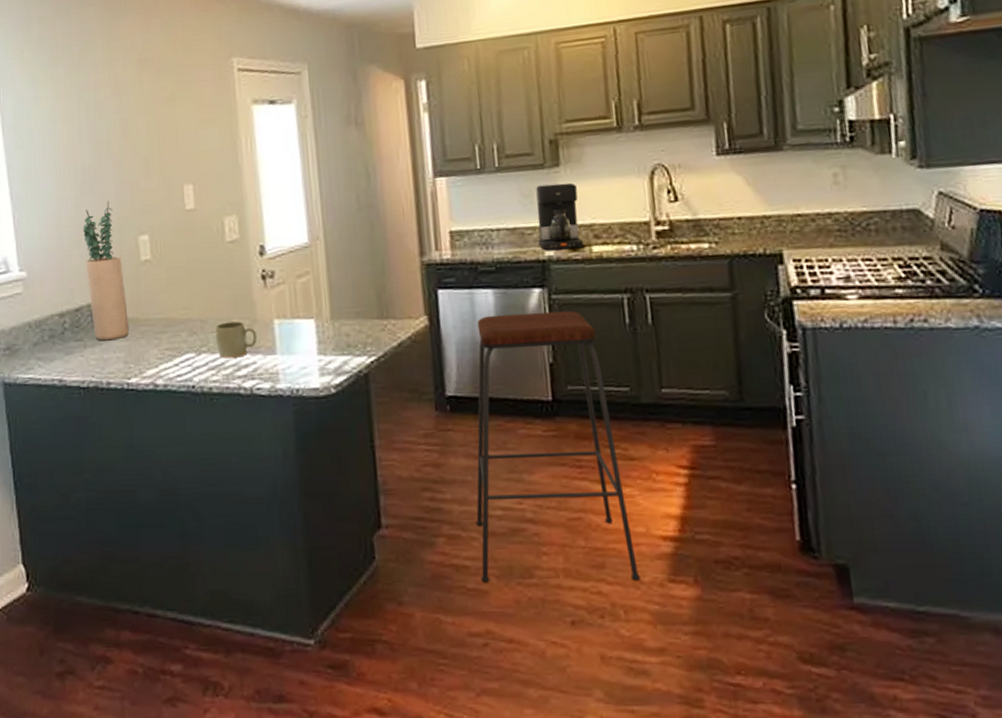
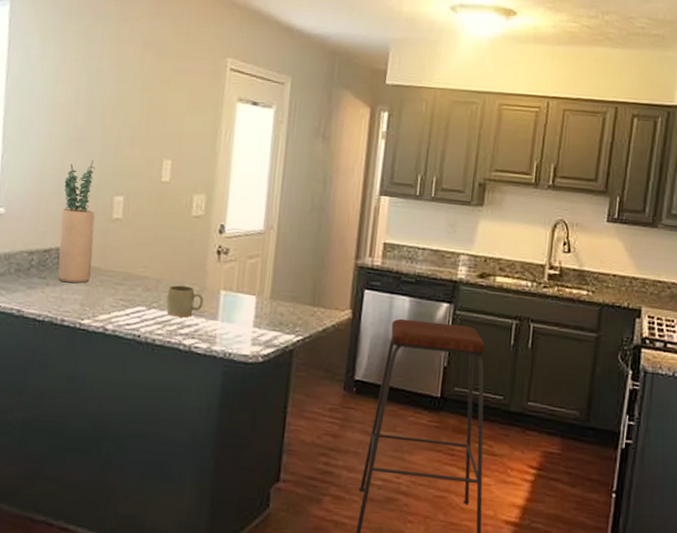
coffee maker: present [536,182,584,251] -> none [454,219,493,277]

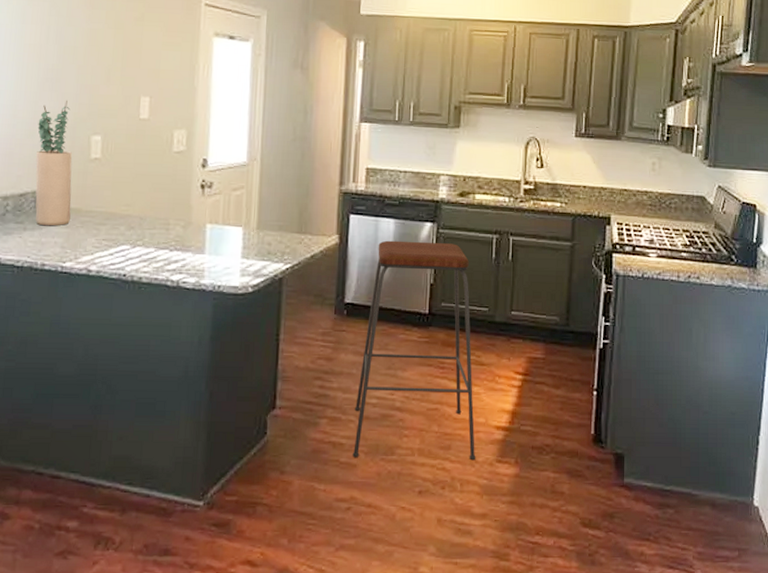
mug: present [166,285,204,318] -> none [151,221,190,254]

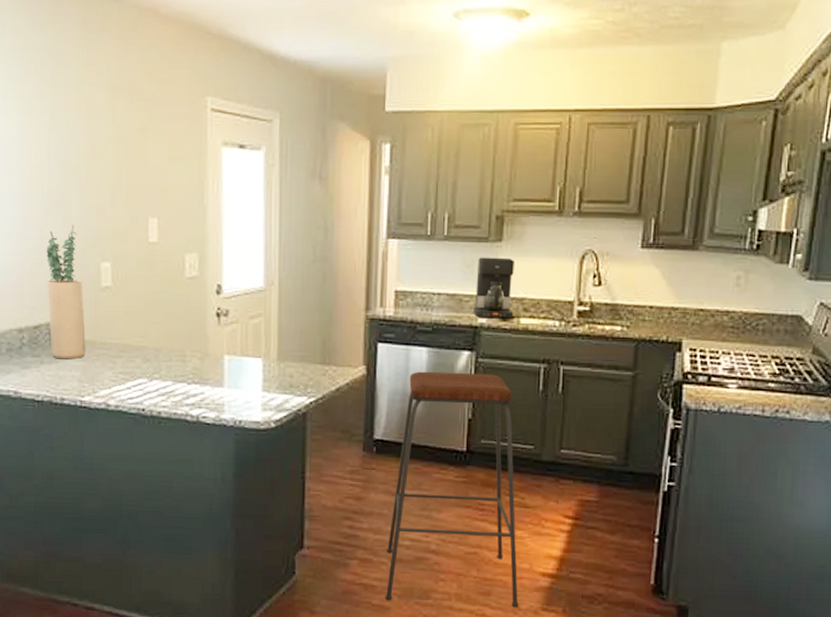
coffee maker: none [435,141,470,195] -> present [474,257,514,319]

